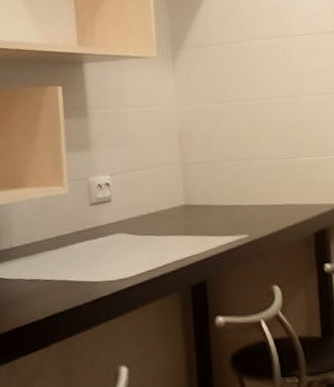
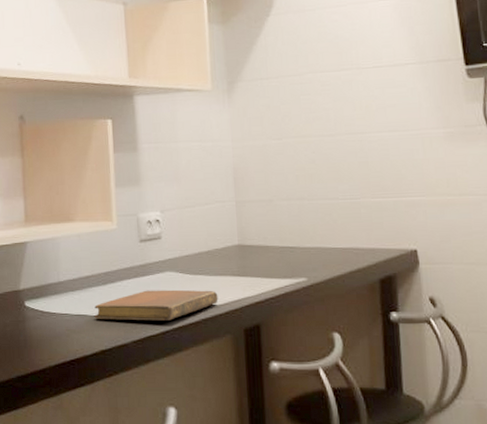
notebook: none [47,250,167,283] -> present [94,289,218,321]

